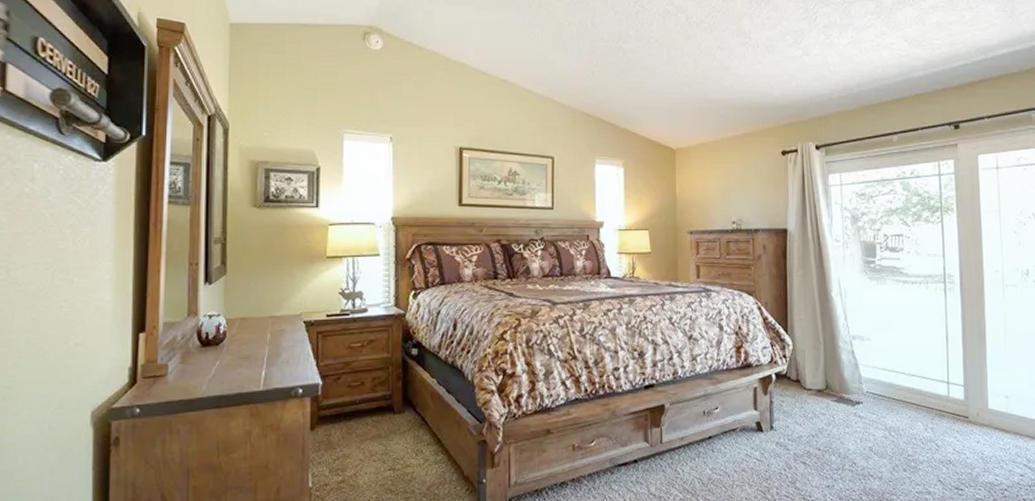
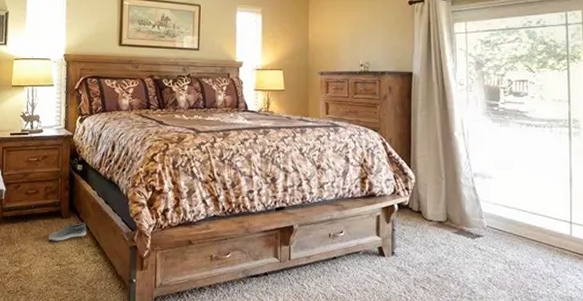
shoe: none [378,416,426,442] -> present [49,222,87,241]

